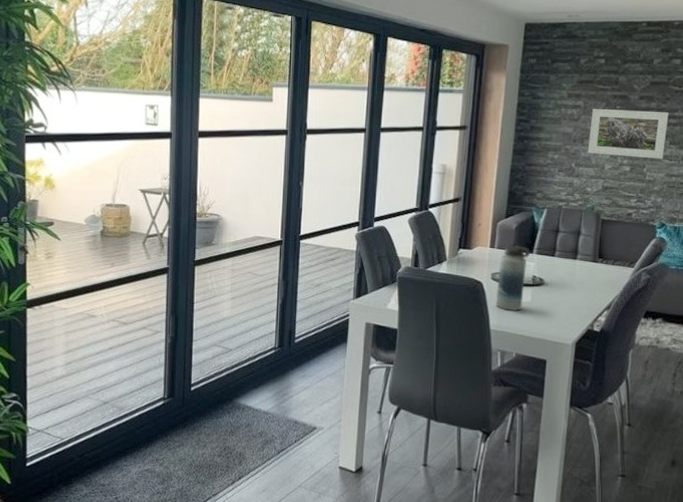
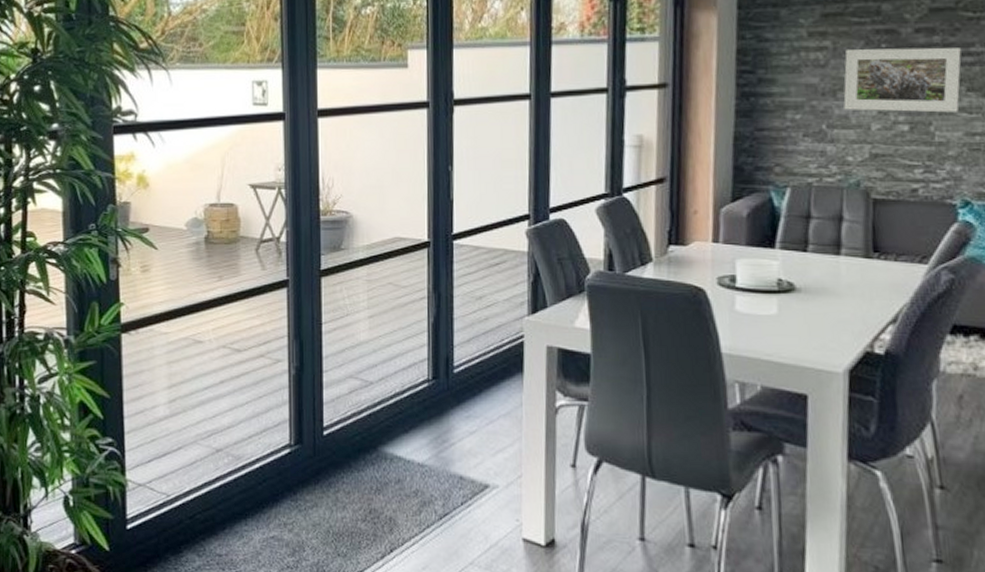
water bottle: present [496,242,531,311] -> none [726,234,772,327]

